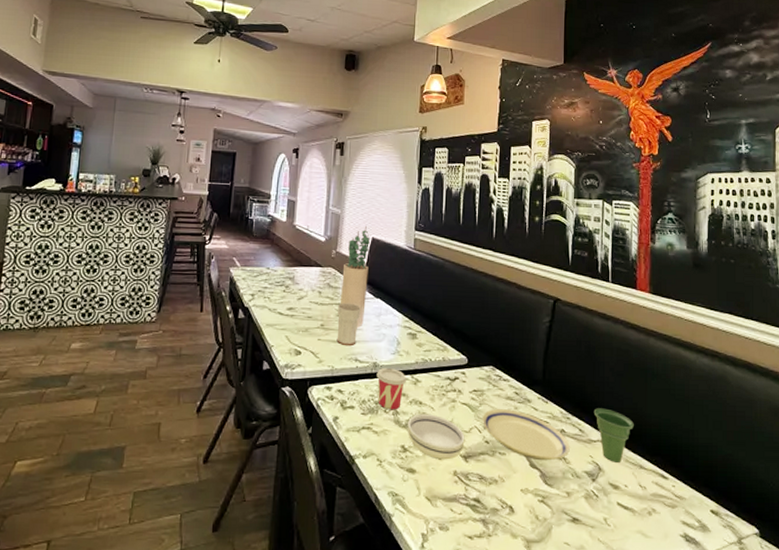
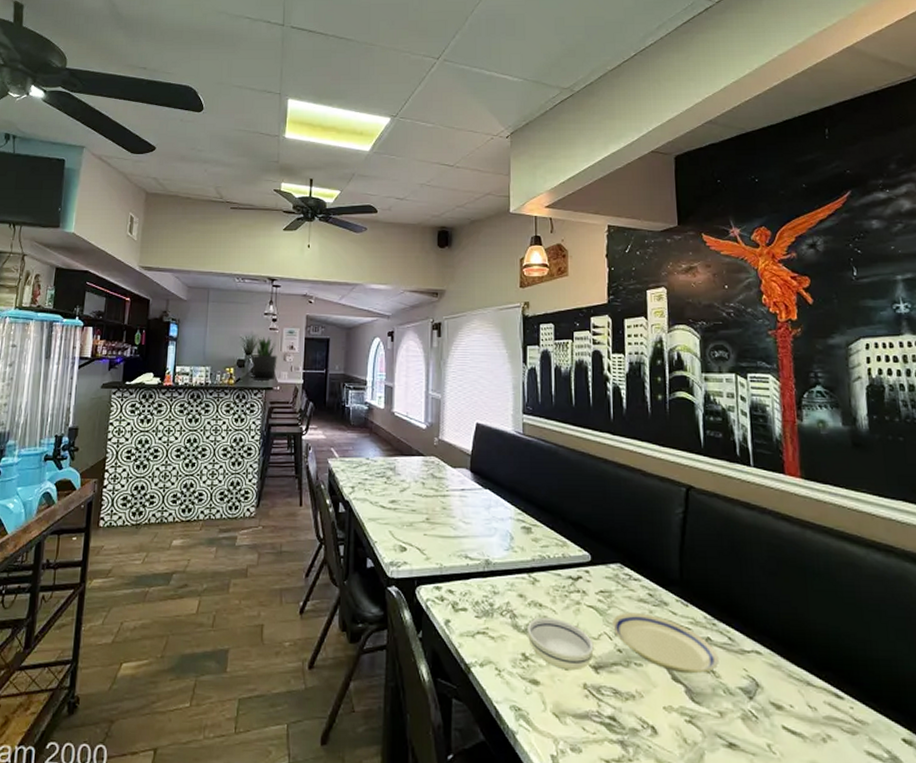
planter: none [157,146,184,191] -> present [251,336,278,381]
cup: present [336,303,361,347] -> none [444,494,468,542]
vase: present [340,225,370,328] -> none [445,410,475,521]
cup: present [376,367,406,410] -> none [489,565,523,613]
cup: present [593,408,634,463] -> none [744,613,795,678]

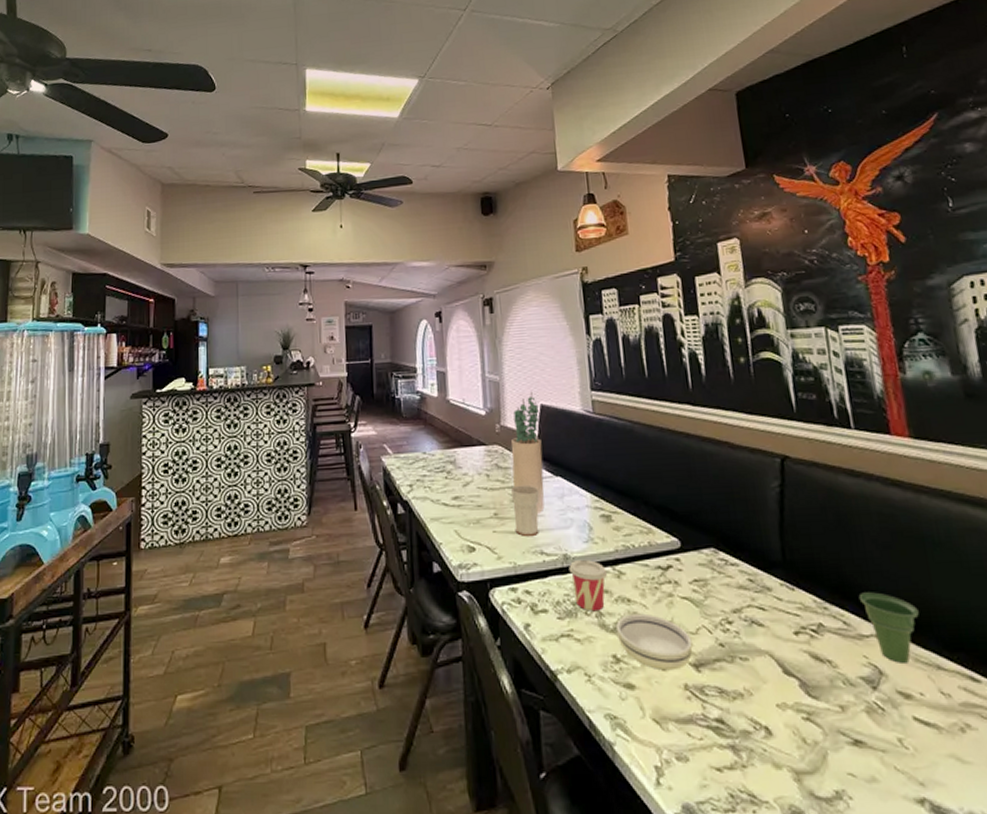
planter: present [251,336,278,381] -> none [289,328,317,377]
cup: none [444,494,468,542] -> present [511,485,540,537]
vase: none [445,410,475,521] -> present [511,391,545,514]
cup: none [489,565,523,613] -> present [569,559,607,612]
plate: present [613,613,719,674] -> none [711,601,835,666]
cup: none [744,613,795,678] -> present [858,592,919,663]

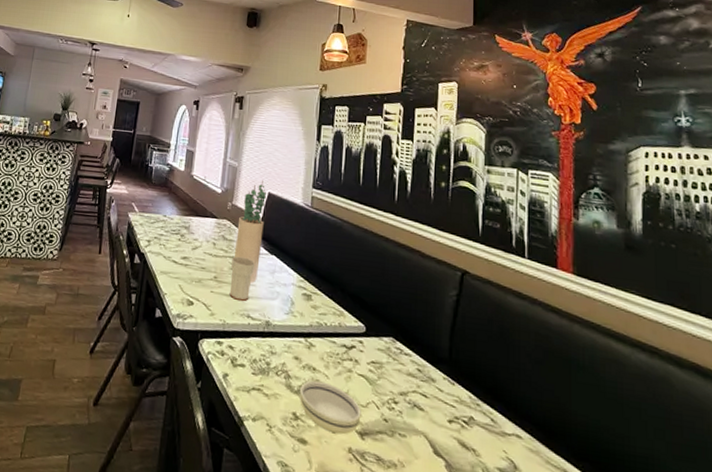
cup: present [569,559,607,612] -> none [268,327,300,374]
cup: present [858,592,919,663] -> none [507,397,556,463]

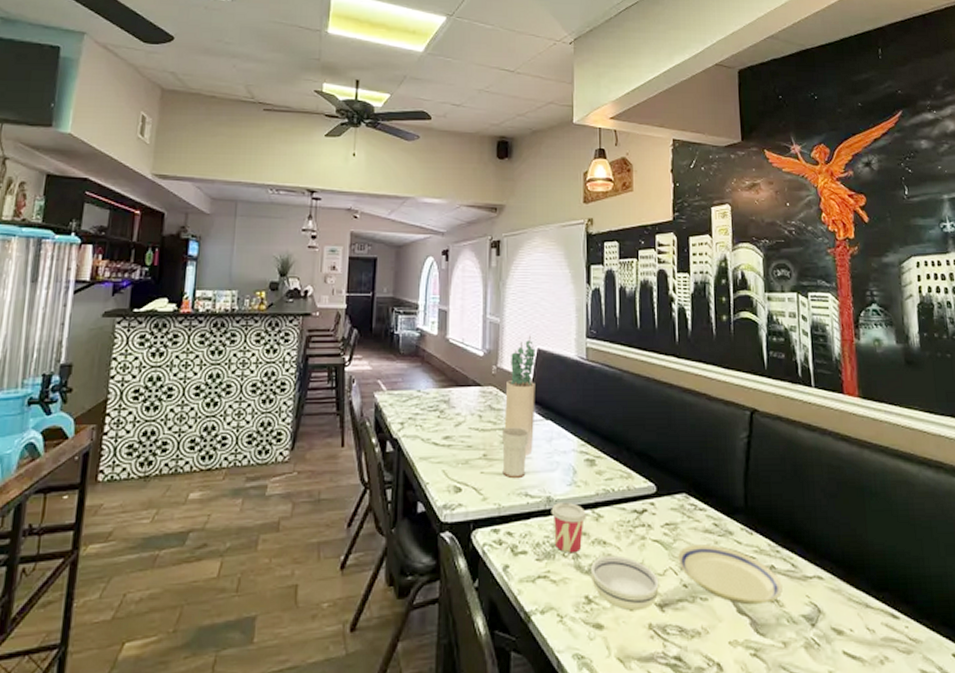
cup: none [268,327,300,374] -> present [551,501,586,553]
plate: none [381,384,480,450] -> present [678,544,783,605]

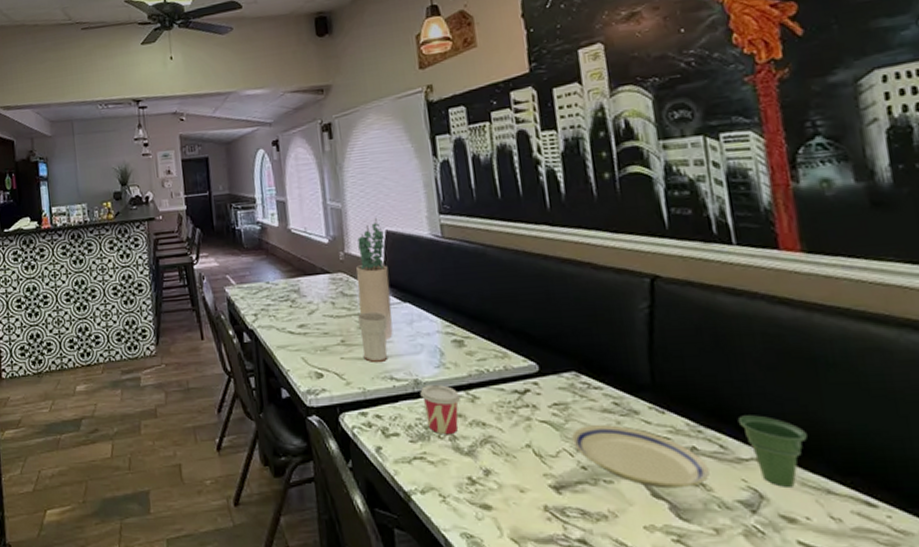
bowl: present [591,555,659,611] -> none [471,437,553,493]
cup: none [806,537,854,602] -> present [737,415,807,487]

